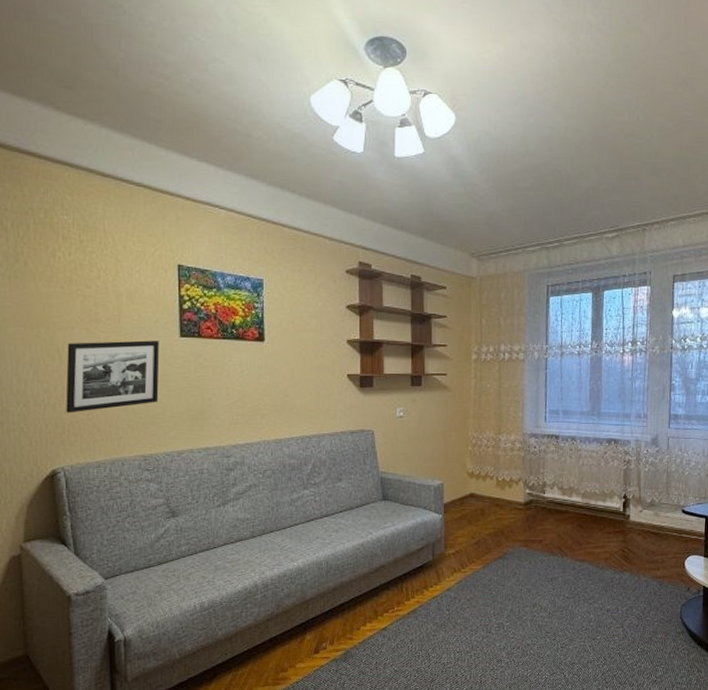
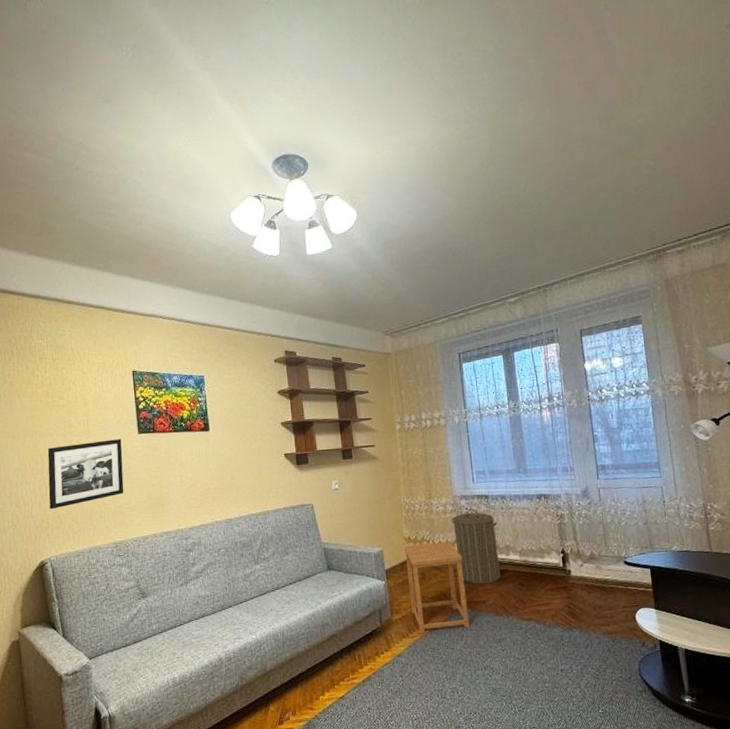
side table: none [466,479,525,568] -> present [404,541,470,633]
laundry hamper: none [518,447,564,524] -> present [451,508,501,584]

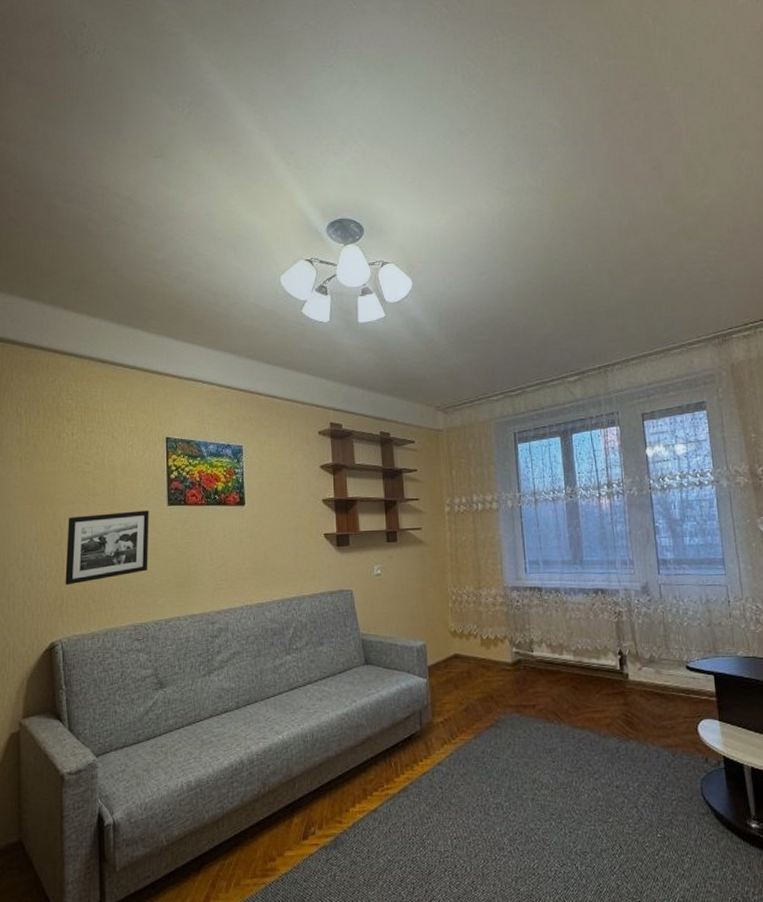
side table: present [404,541,470,633] -> none [449,637,518,739]
laundry hamper: present [451,508,501,584] -> none [501,601,553,686]

